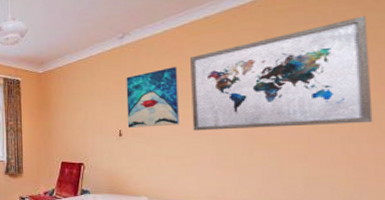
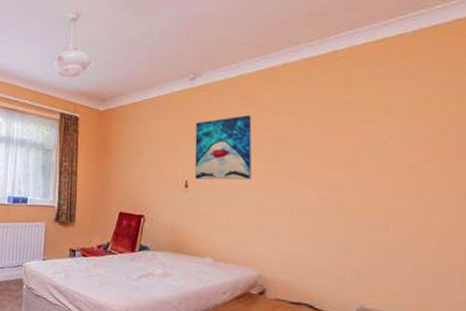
wall art: present [190,16,373,131] -> none [266,77,459,193]

